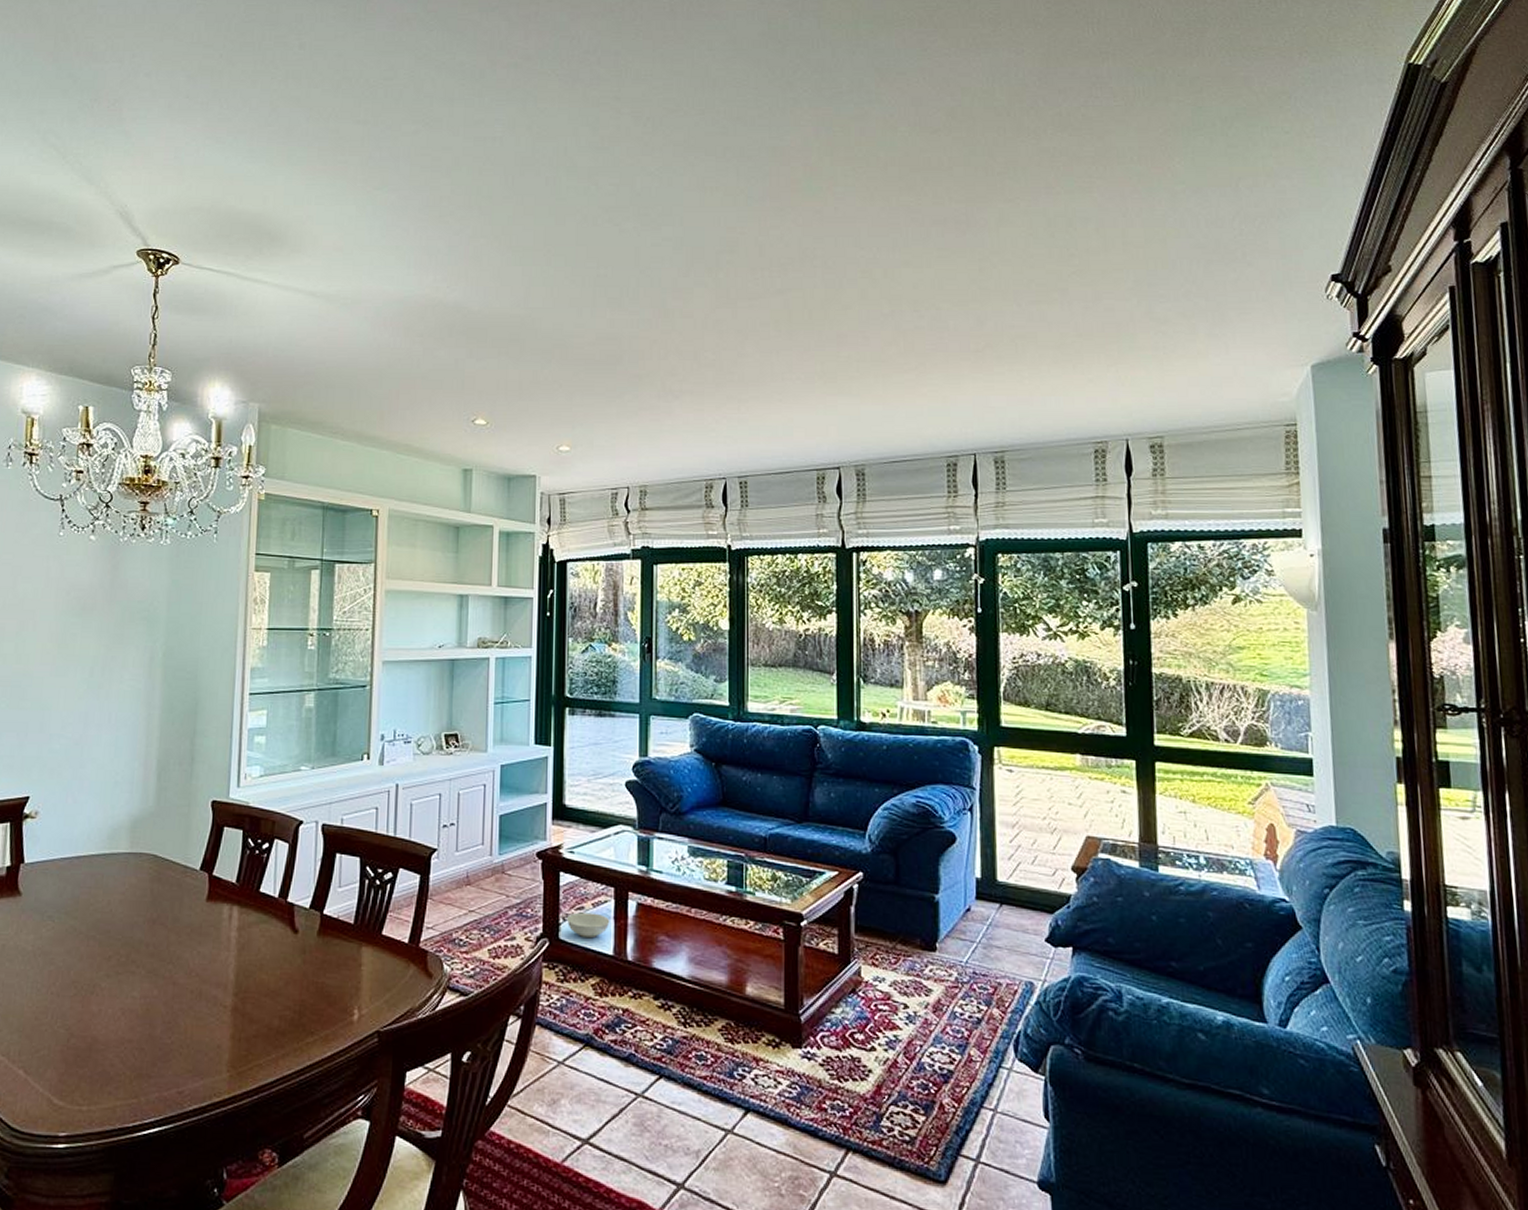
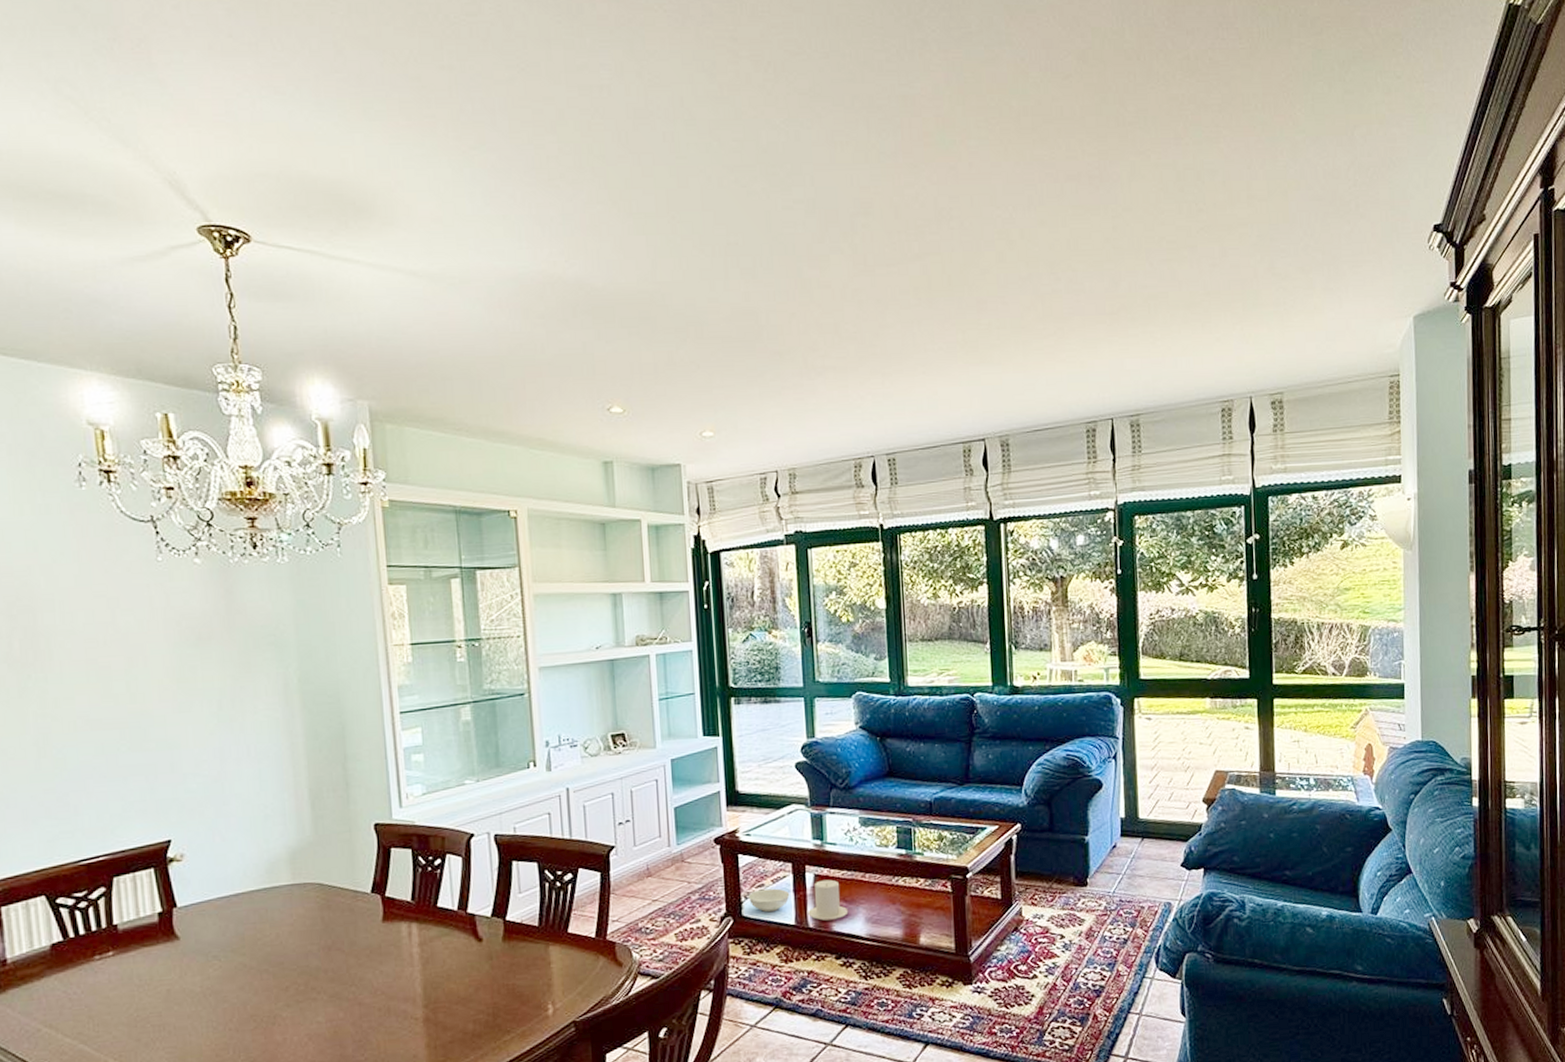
candle: none [628,910,671,955] -> present [808,879,849,921]

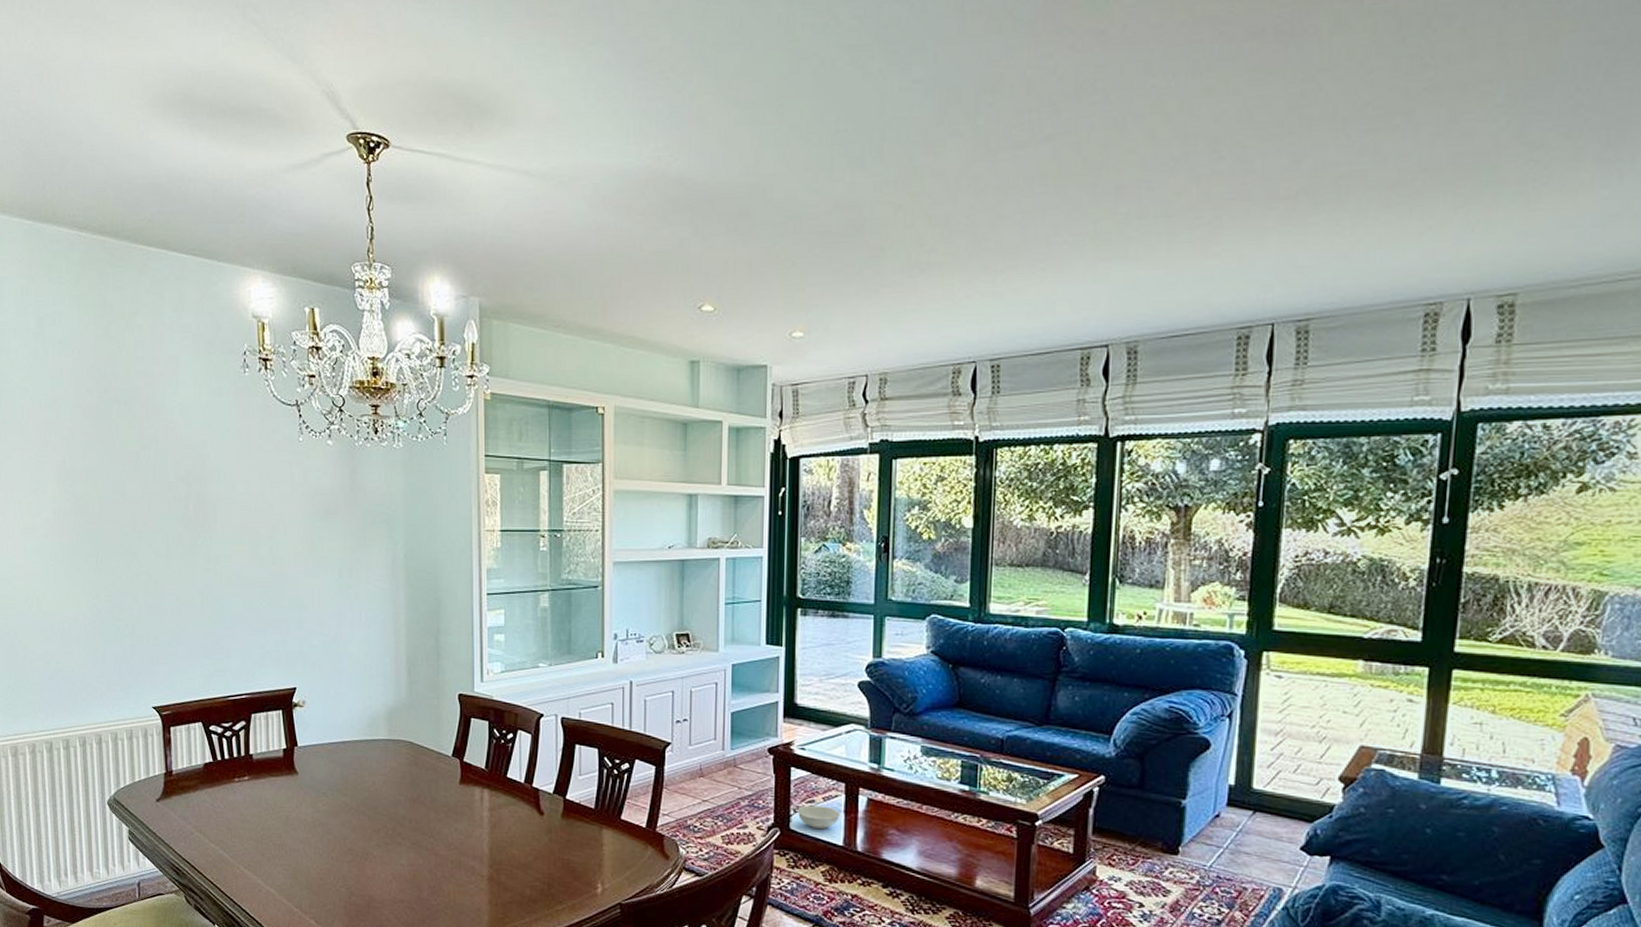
candle: present [808,879,849,921] -> none [857,805,901,847]

